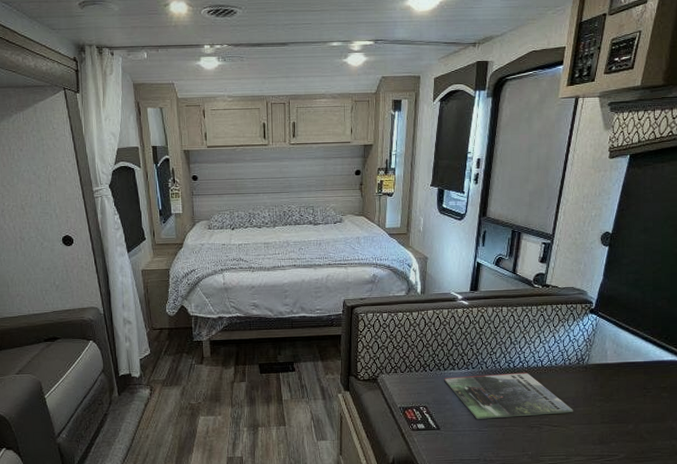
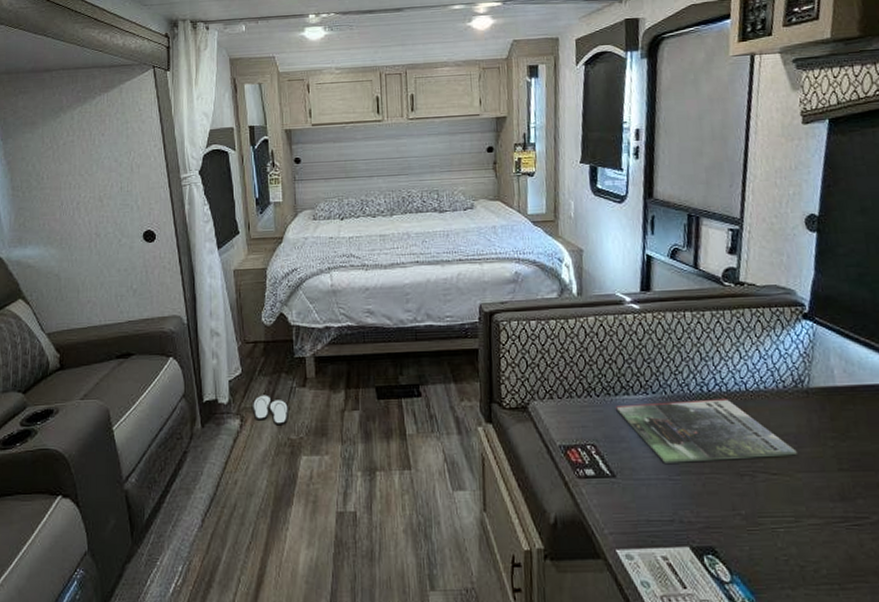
slippers: none [159,370,189,394] -> present [252,395,288,426]

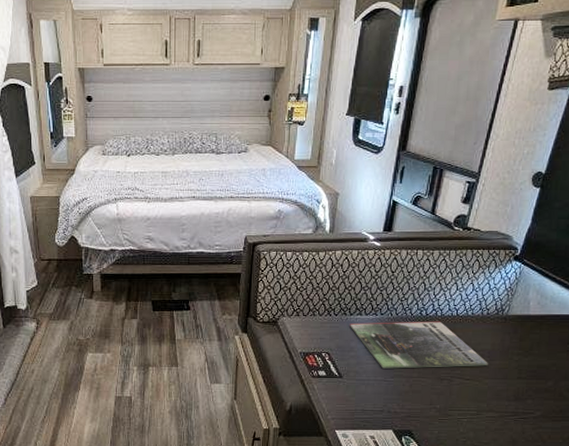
slippers: present [252,395,288,426] -> none [46,303,77,329]

